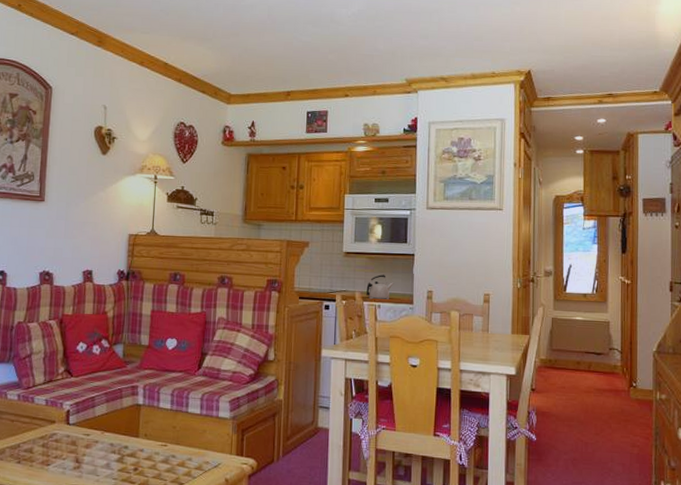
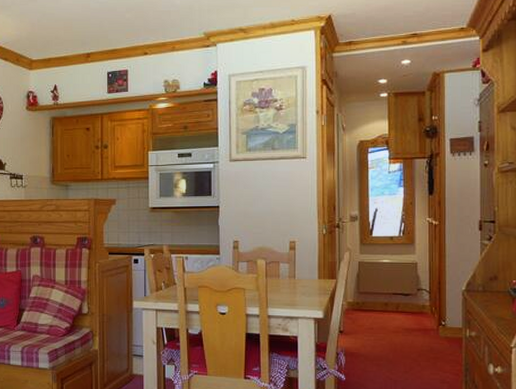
kettle: present [366,274,394,300] -> none [173,227,200,252]

